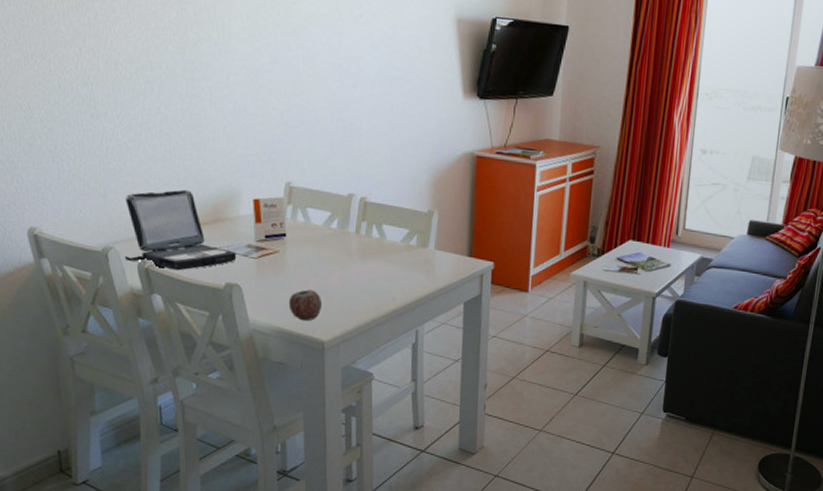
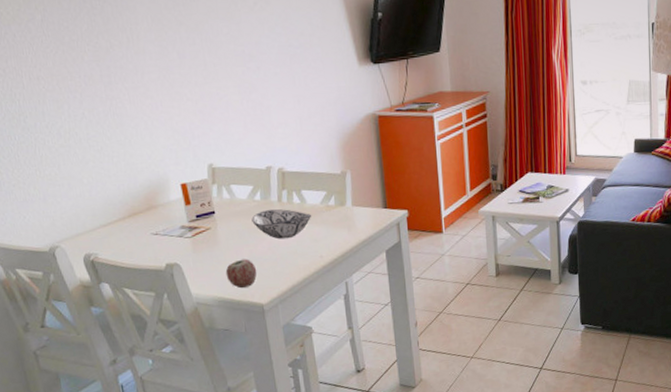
laptop: present [124,189,237,271] -> none [63,184,173,259]
decorative bowl: none [324,240,390,275] -> present [252,208,312,239]

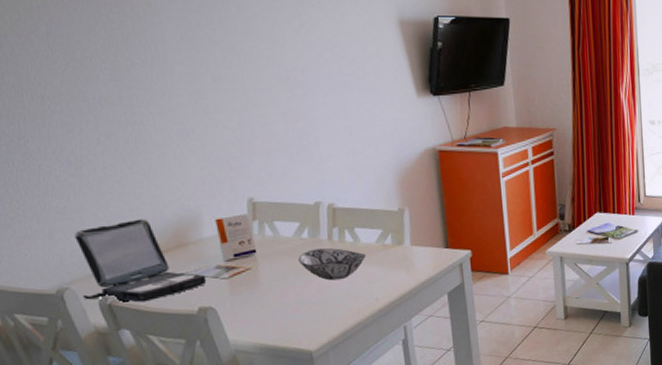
laptop: none [63,184,173,259] -> present [74,218,207,303]
apple: present [225,259,257,288] -> none [268,302,305,333]

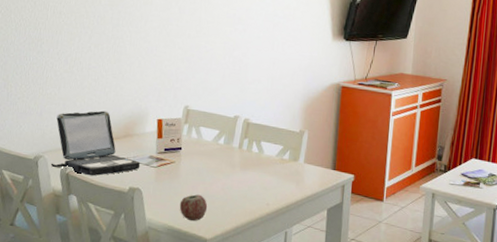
apple: none [268,302,305,333] -> present [179,194,208,221]
decorative bowl: present [298,247,367,281] -> none [212,154,267,183]

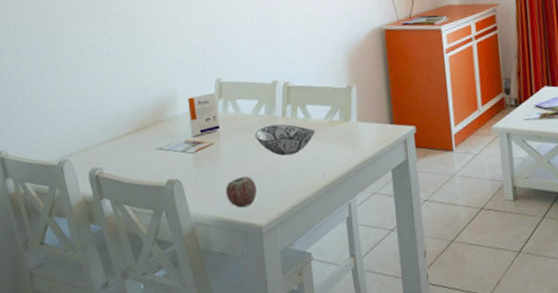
laptop: present [50,110,141,176] -> none [77,98,176,174]
decorative bowl: none [212,154,267,183] -> present [255,124,316,156]

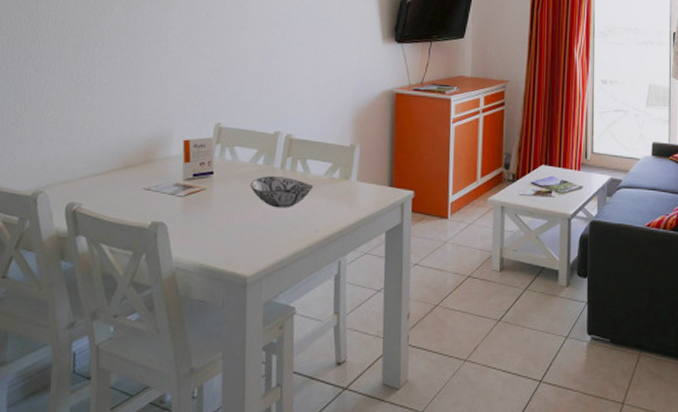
apple: present [225,176,257,207] -> none [212,225,247,256]

